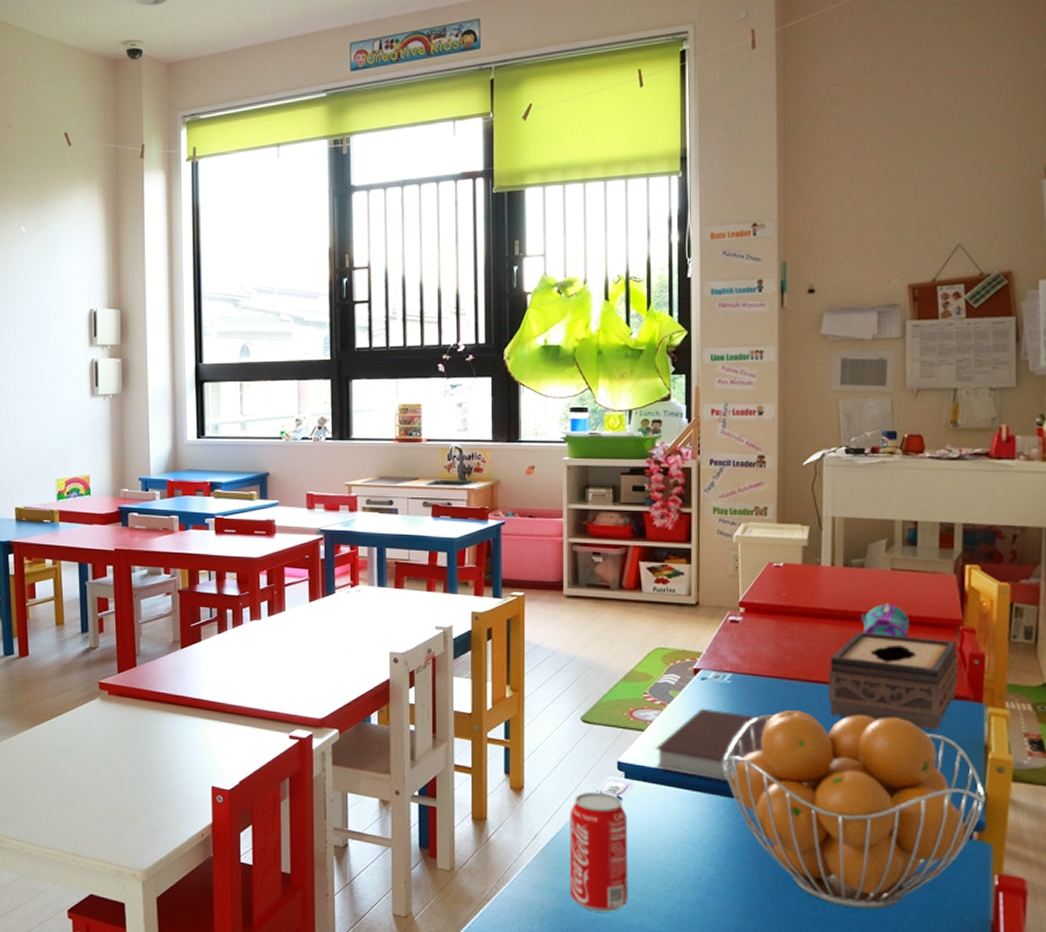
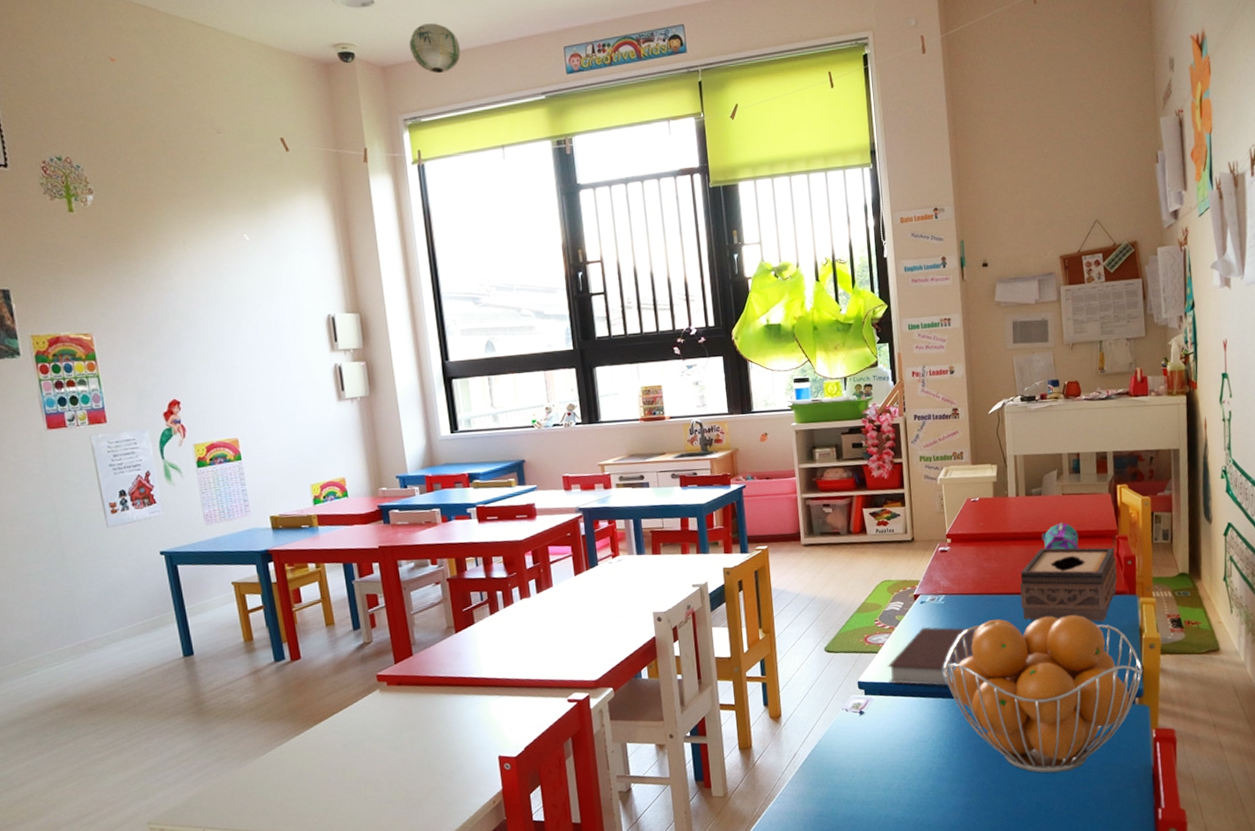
paper lantern: none [195,20,245,71] -> present [409,23,460,74]
beverage can: present [569,792,629,912] -> none [821,709,876,811]

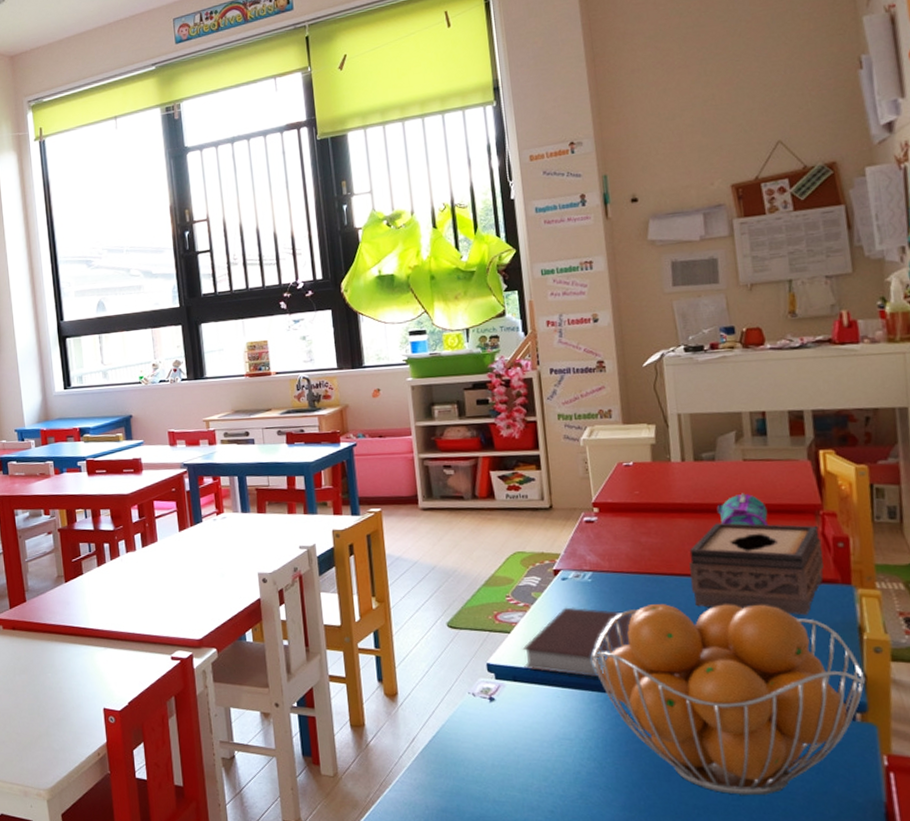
paper lantern: present [409,23,460,74] -> none [33,11,79,57]

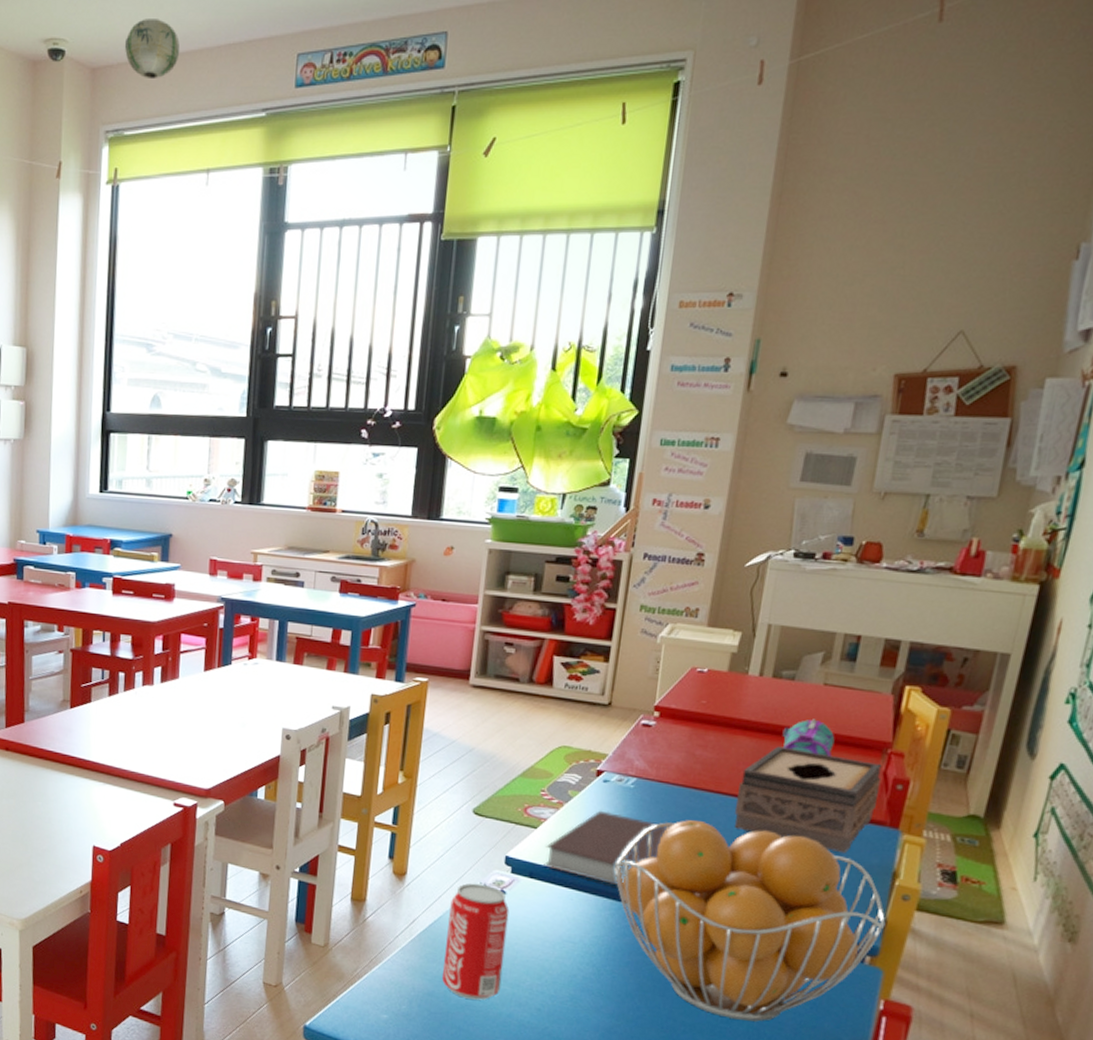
paper lantern: none [33,11,79,57] -> present [124,19,180,80]
beverage can: none [444,694,511,810] -> present [441,883,510,1000]

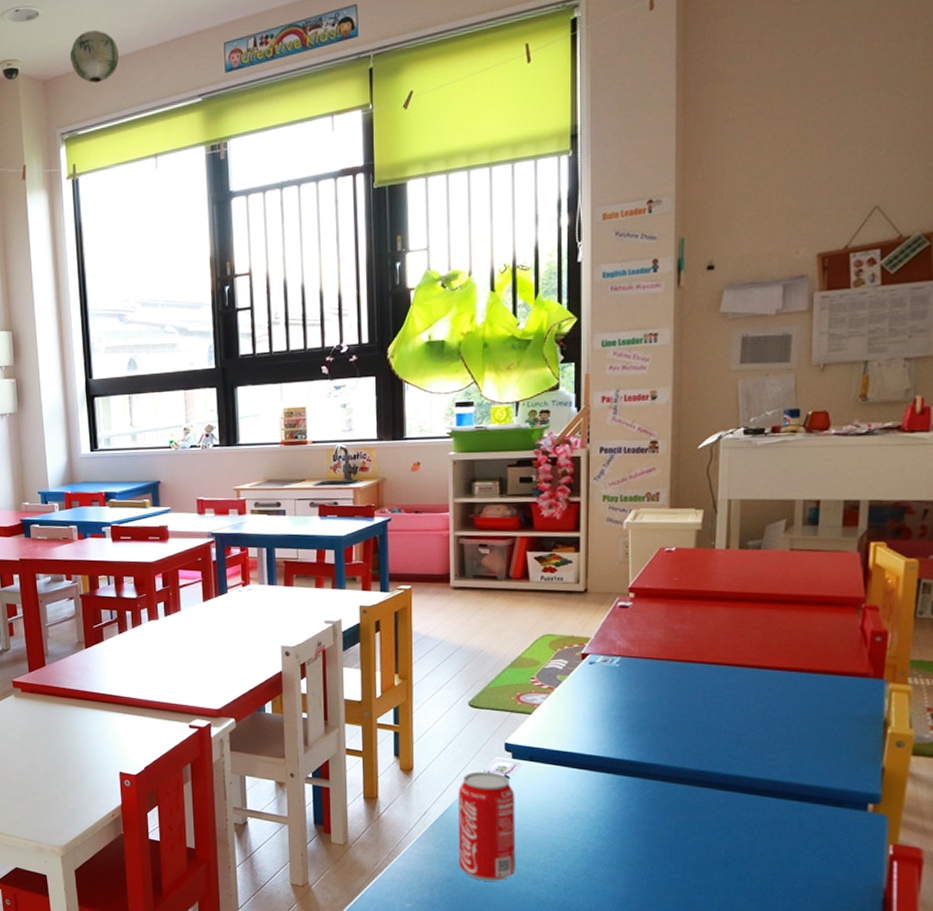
notebook: present [543,810,670,886] -> none [542,691,659,761]
fruit basket: present [614,820,886,1022] -> none [610,691,884,877]
tissue box: present [734,746,882,854] -> none [719,612,859,708]
pencil case: present [782,719,835,757] -> none [756,583,808,617]

